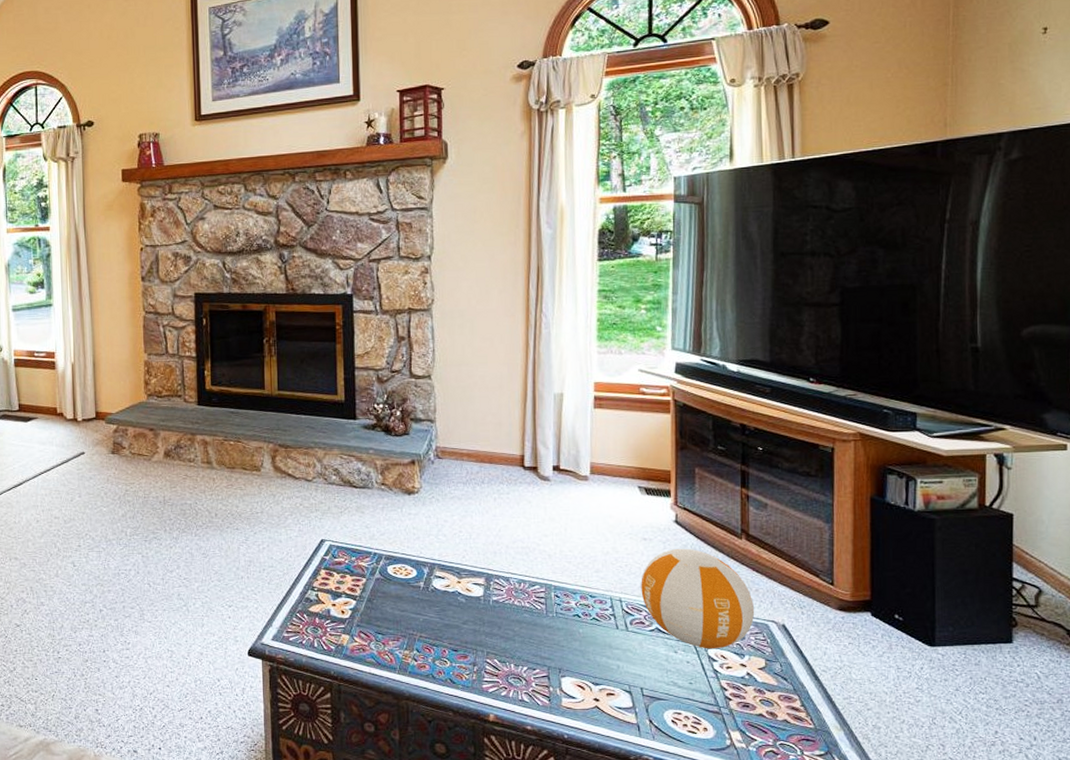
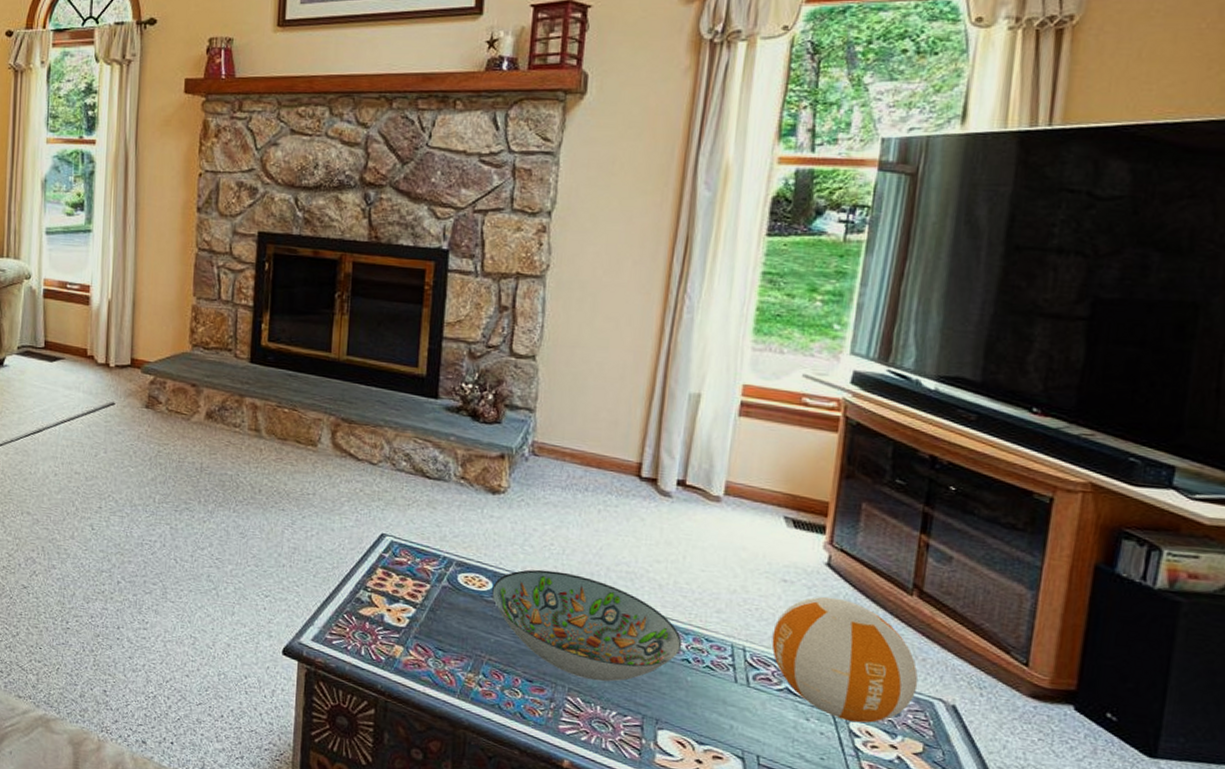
decorative bowl: none [416,554,572,643] -> present [492,569,682,682]

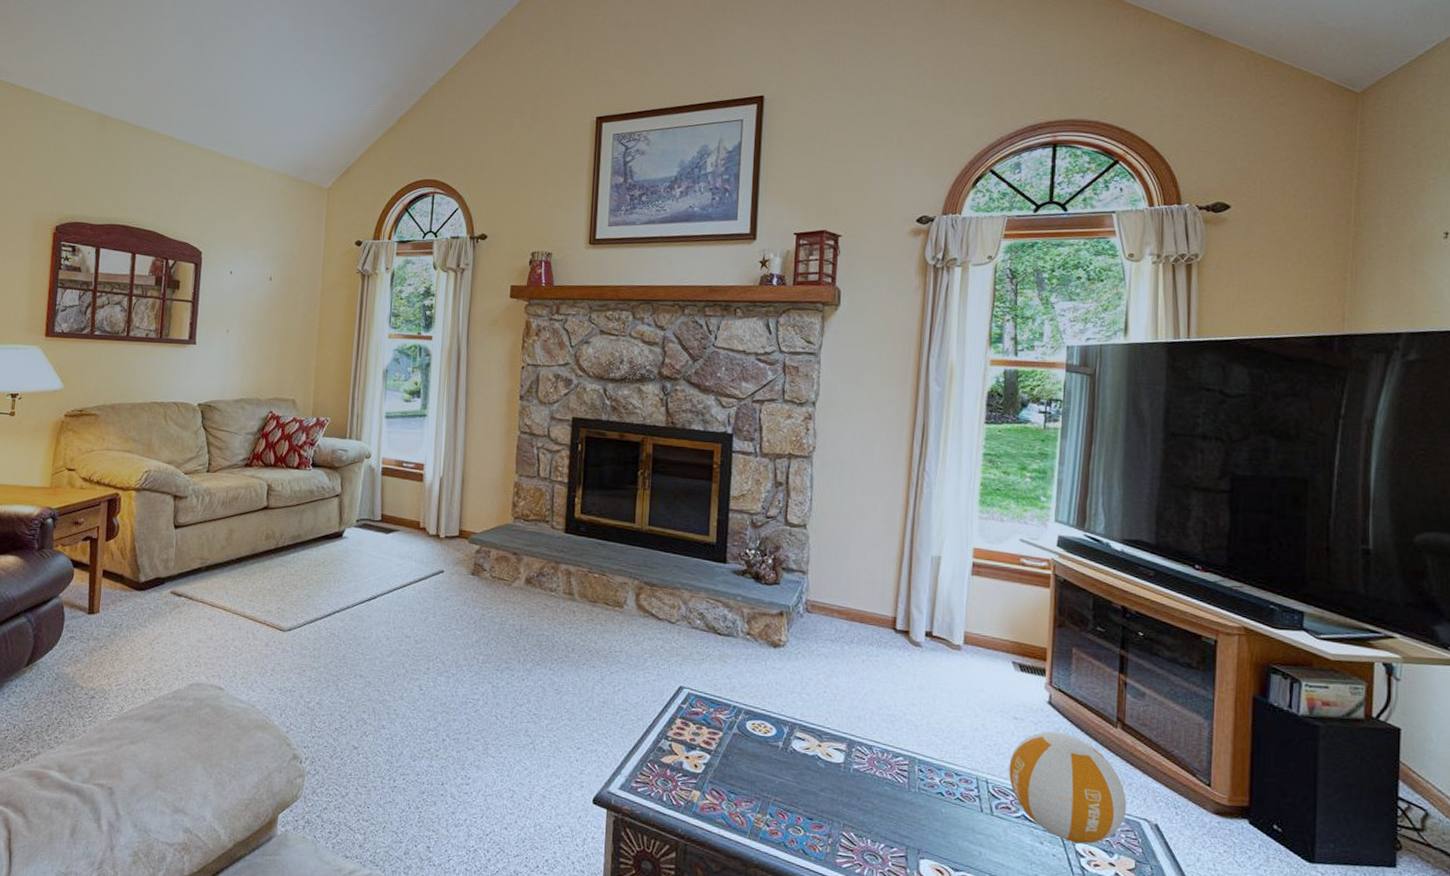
decorative bowl: present [492,569,682,682] -> none [775,715,936,816]

